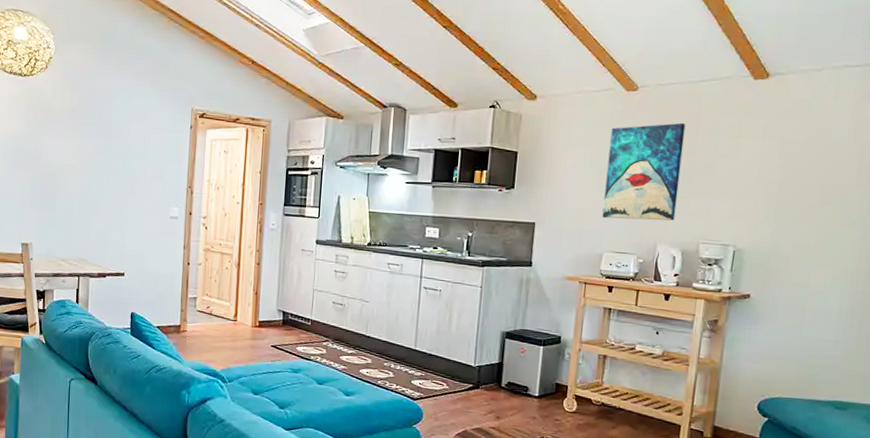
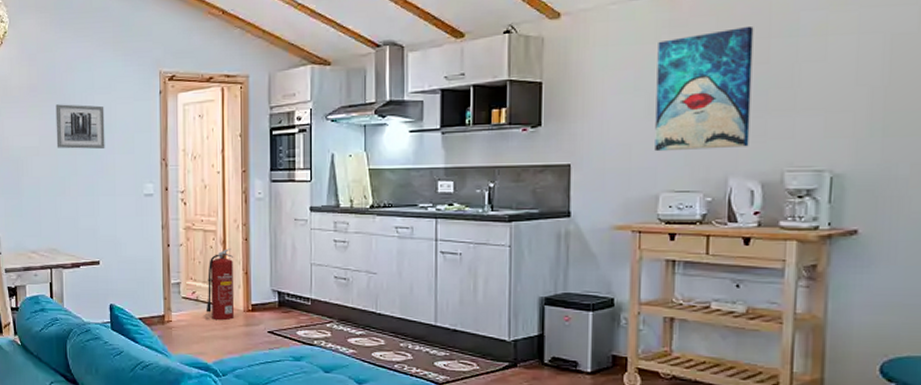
wall art: none [92,128,139,172] -> present [55,104,105,149]
fire extinguisher: none [218,270,247,334] -> present [205,248,235,321]

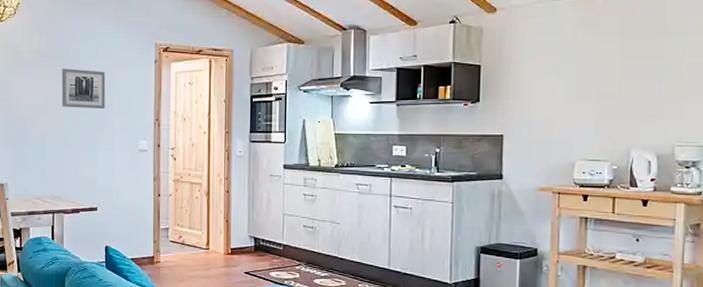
fire extinguisher: present [205,248,235,321] -> none [190,199,217,262]
wall art: present [655,25,754,152] -> none [572,25,651,127]

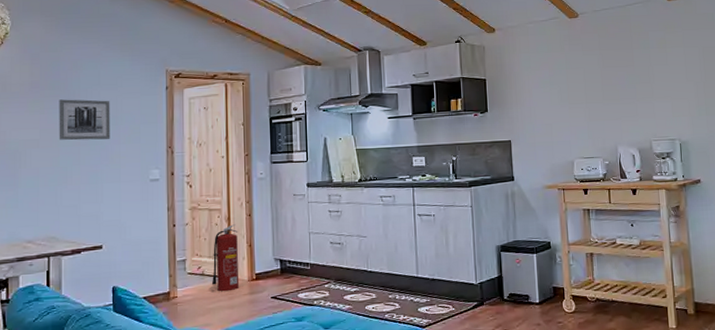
fire extinguisher: none [190,199,217,262] -> present [211,224,240,292]

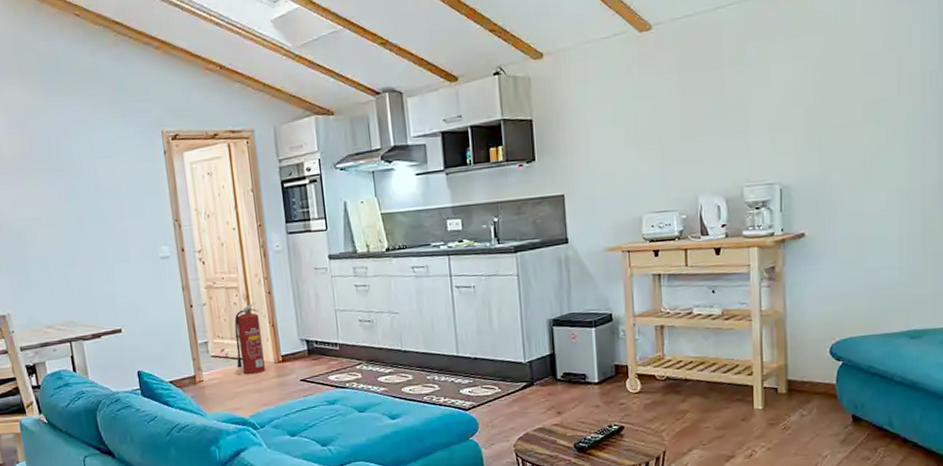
wall art: present [59,99,111,141] -> none [54,170,113,218]

